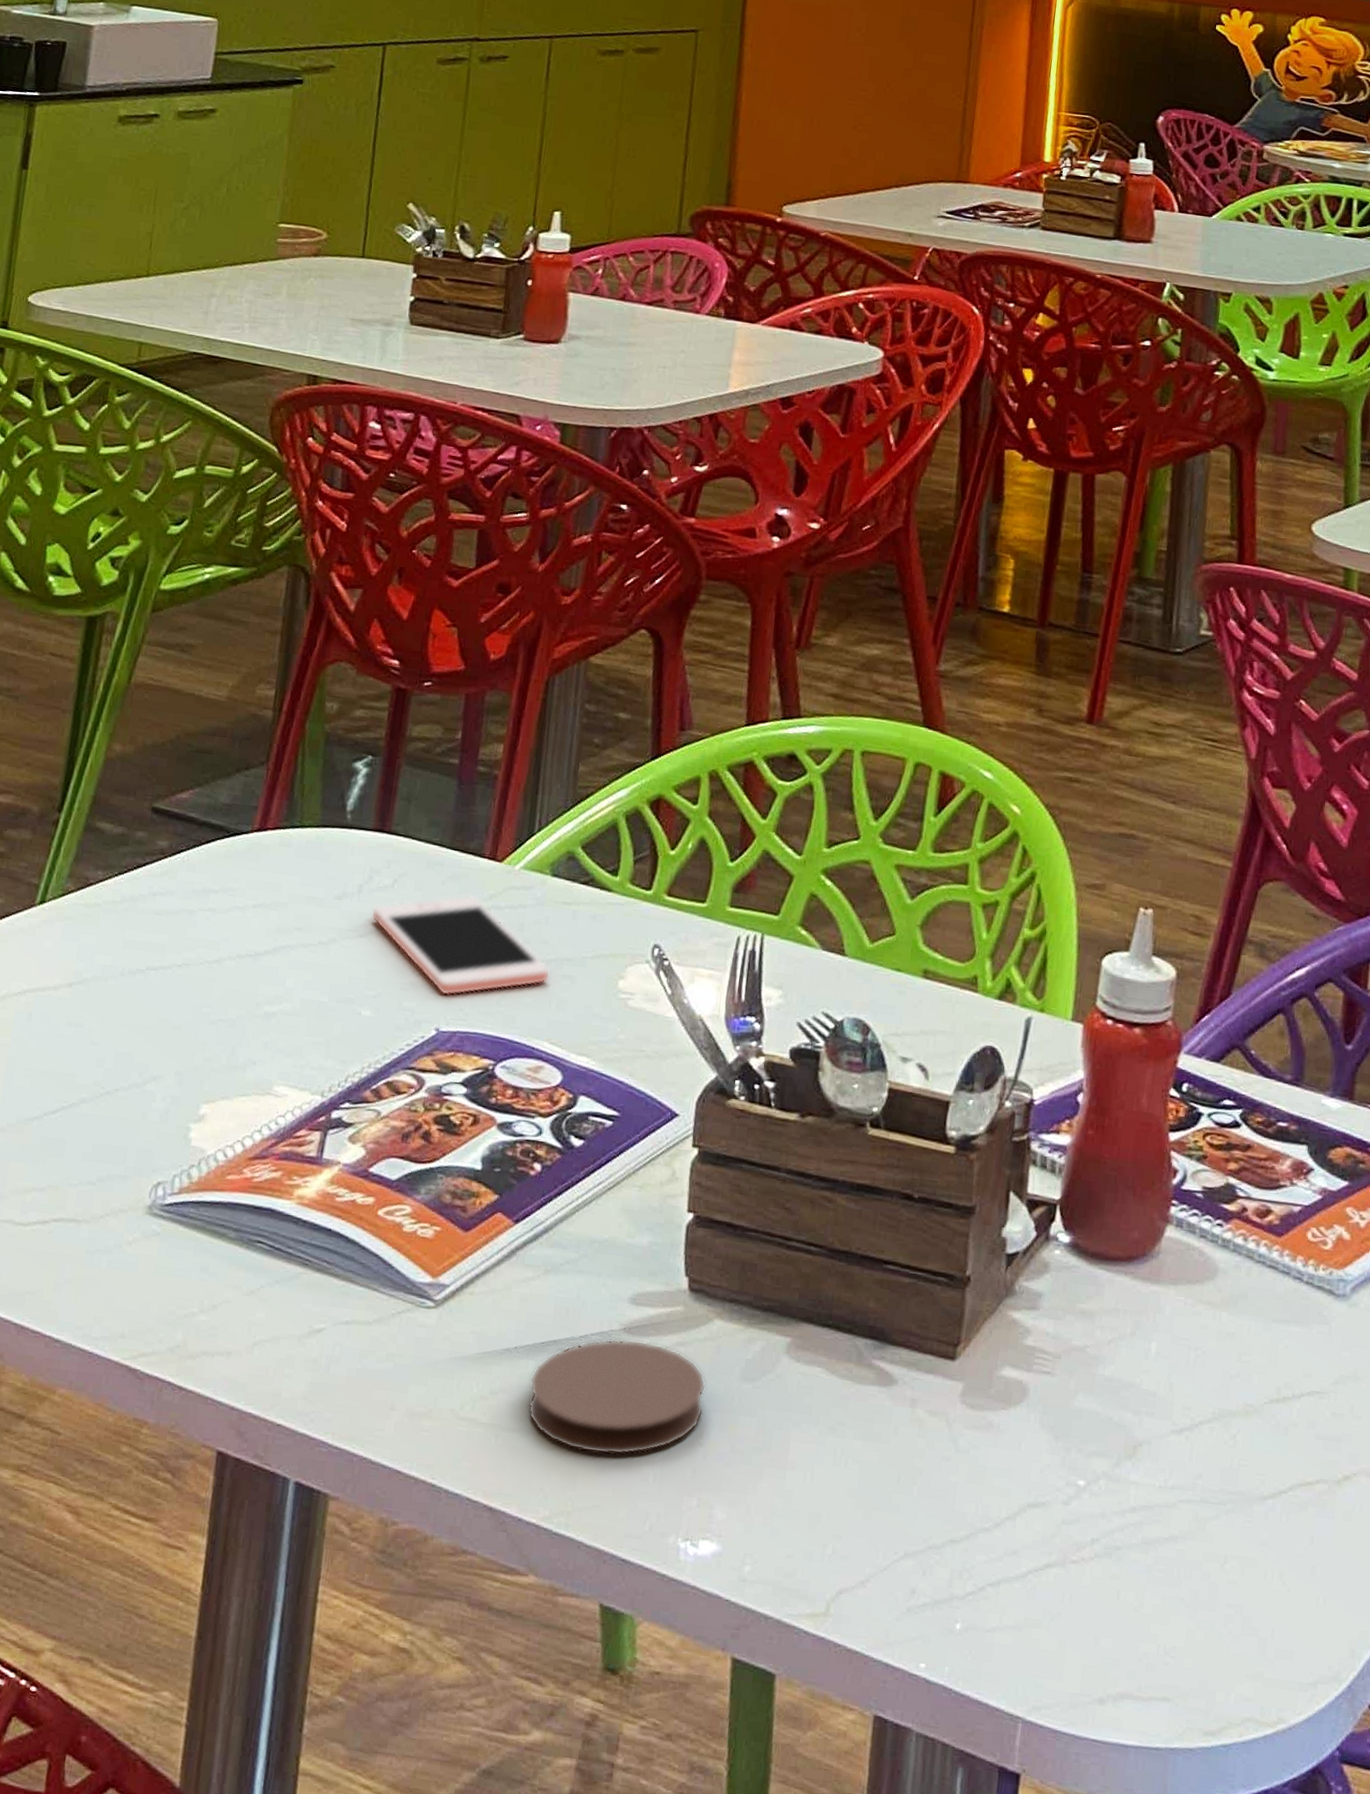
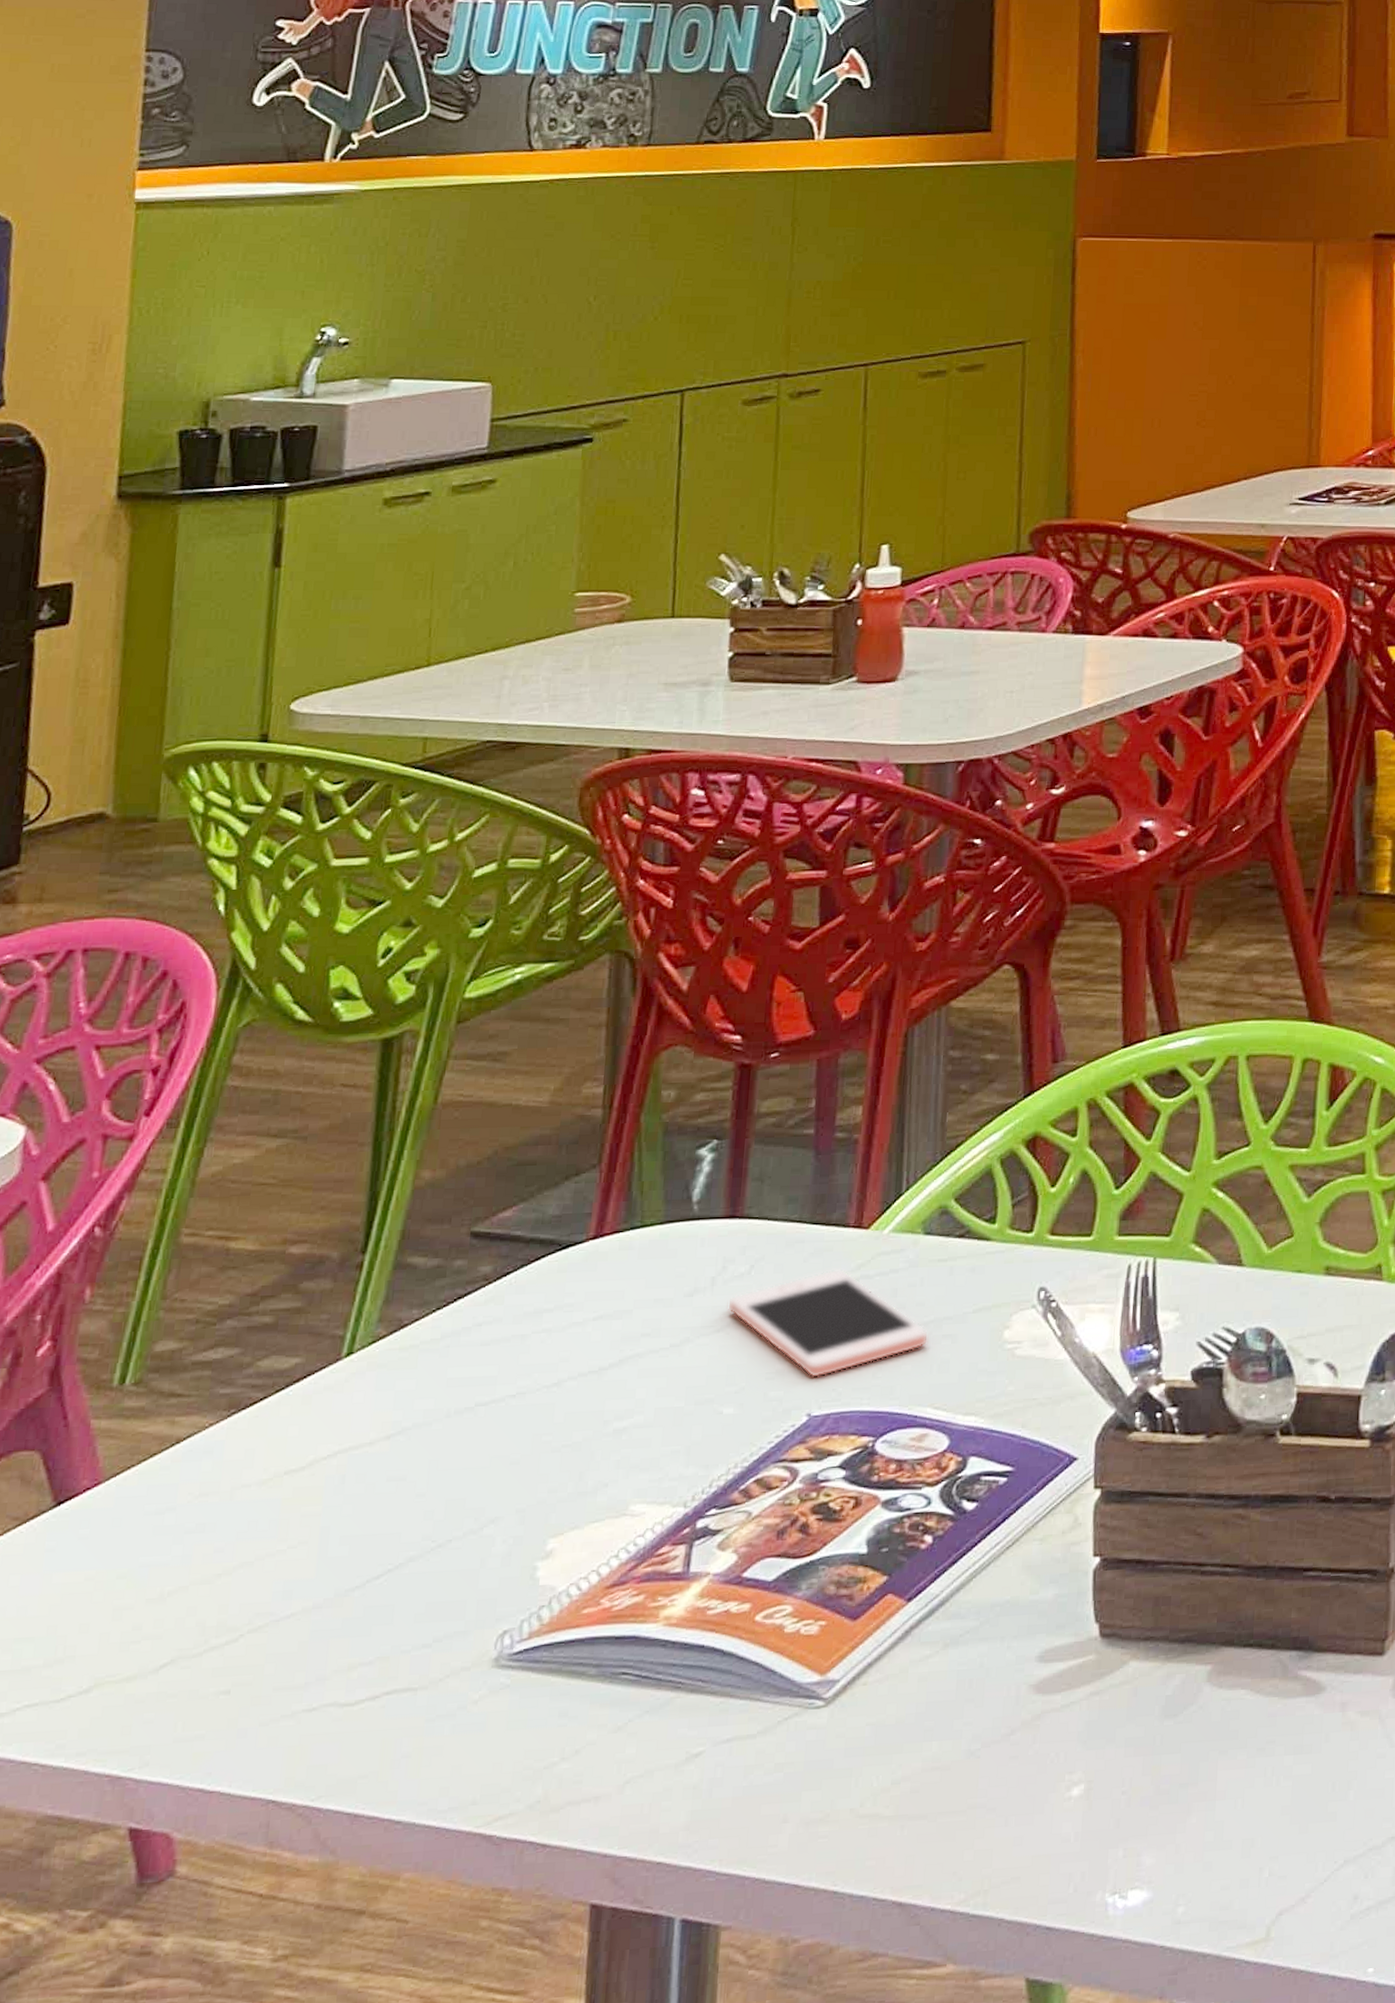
coaster: present [527,1338,707,1456] -> none [934,1697,1125,1825]

